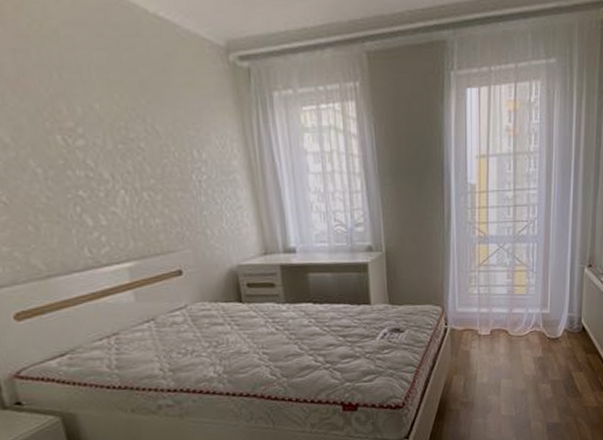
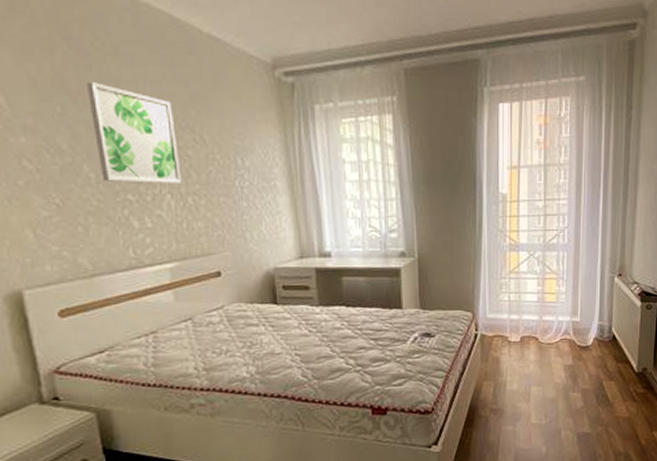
wall art: none [26,69,136,178] -> present [87,82,182,183]

